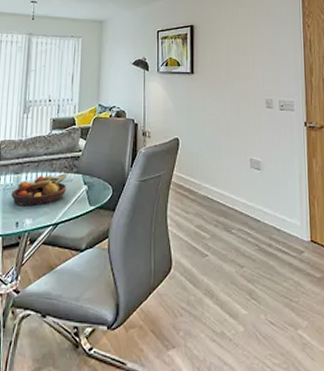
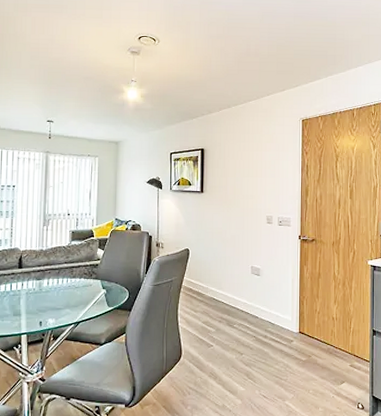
fruit bowl: present [11,173,68,207] -> none [34,279,87,308]

